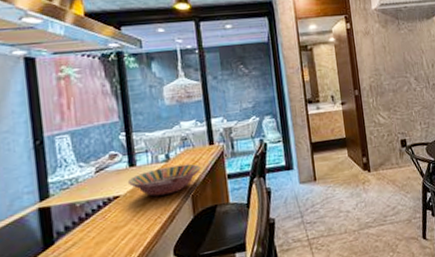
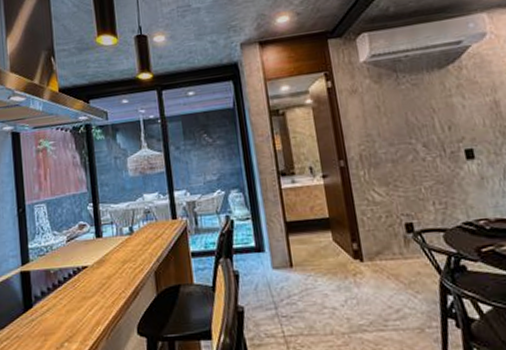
serving bowl: present [127,163,201,197] -> none [94,238,164,270]

